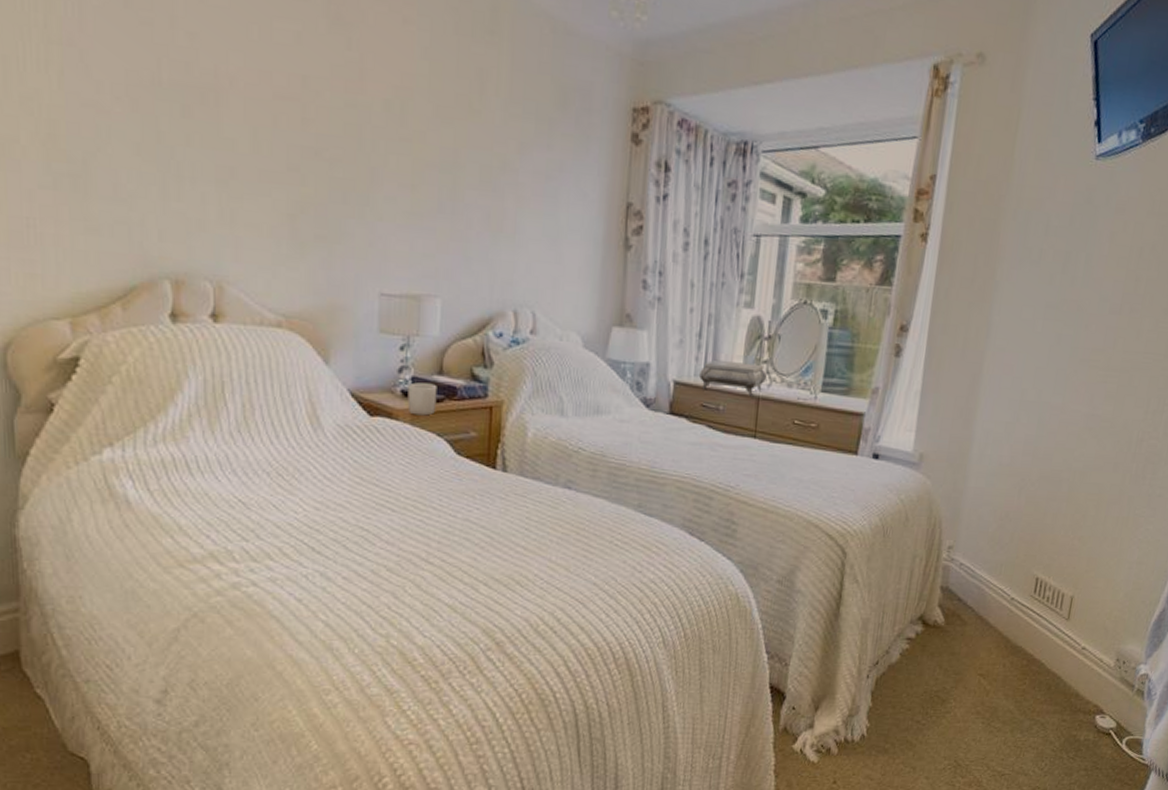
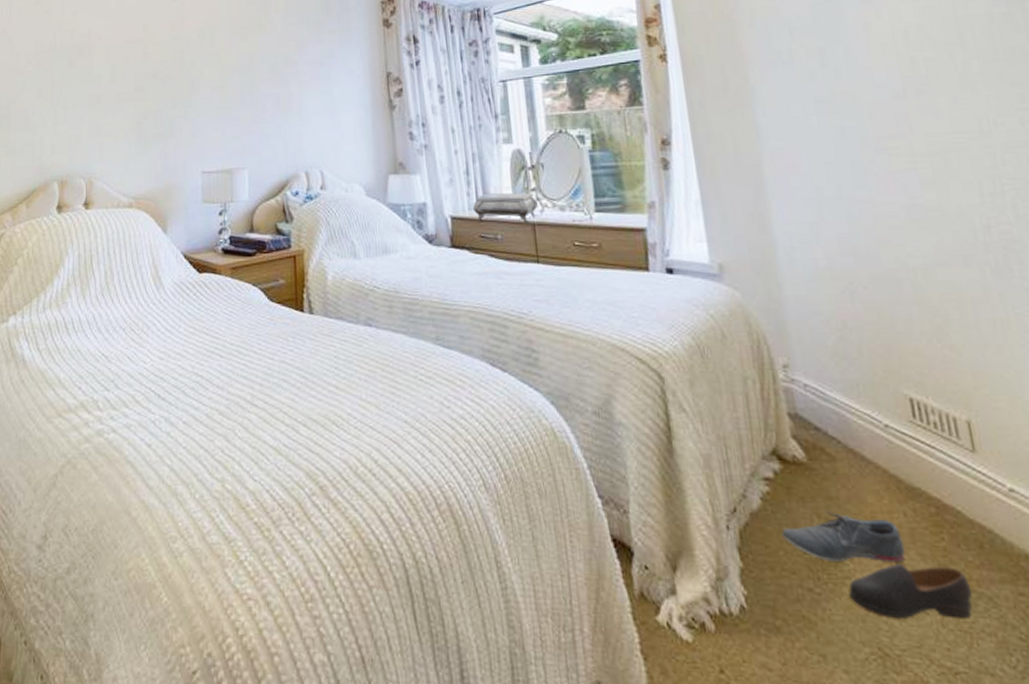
mug: present [407,382,437,416] -> none [227,240,251,269]
shoe: none [908,663,997,702] -> present [781,510,906,563]
shoe: none [944,701,1033,740] -> present [847,563,973,618]

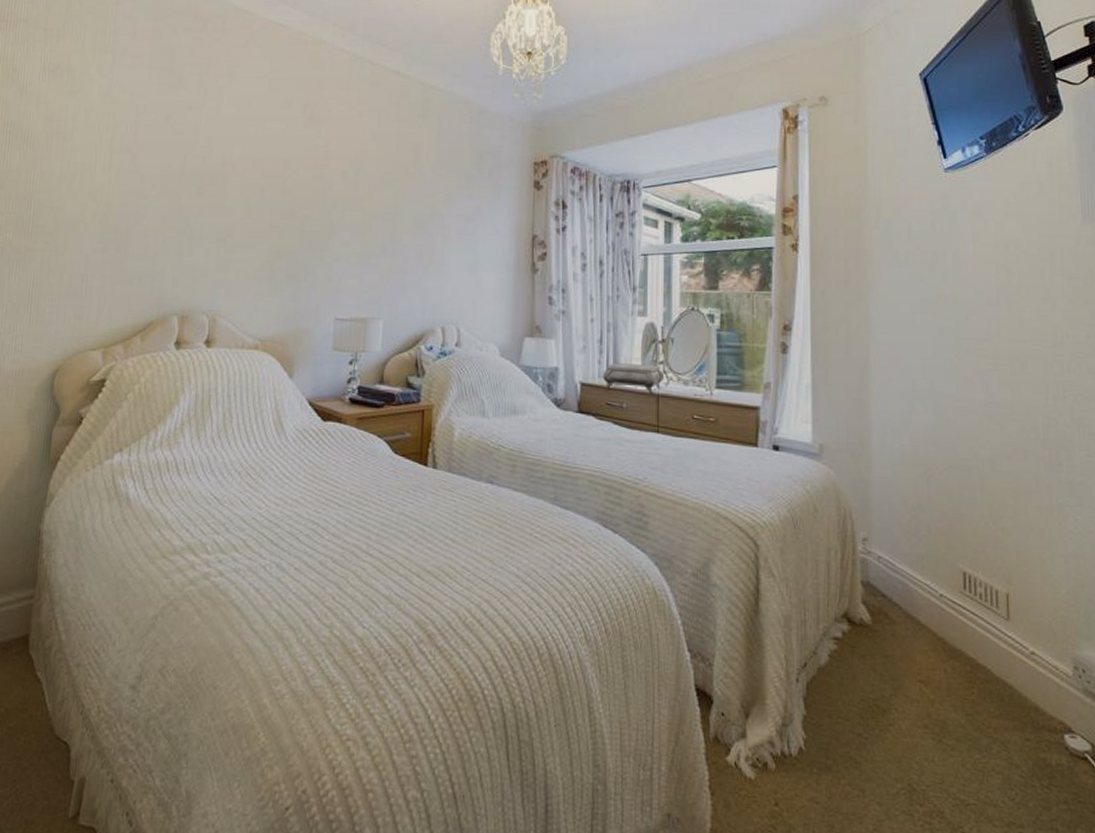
shoe: present [781,510,906,563] -> none [842,666,942,712]
shoe: present [847,563,973,618] -> none [890,713,990,759]

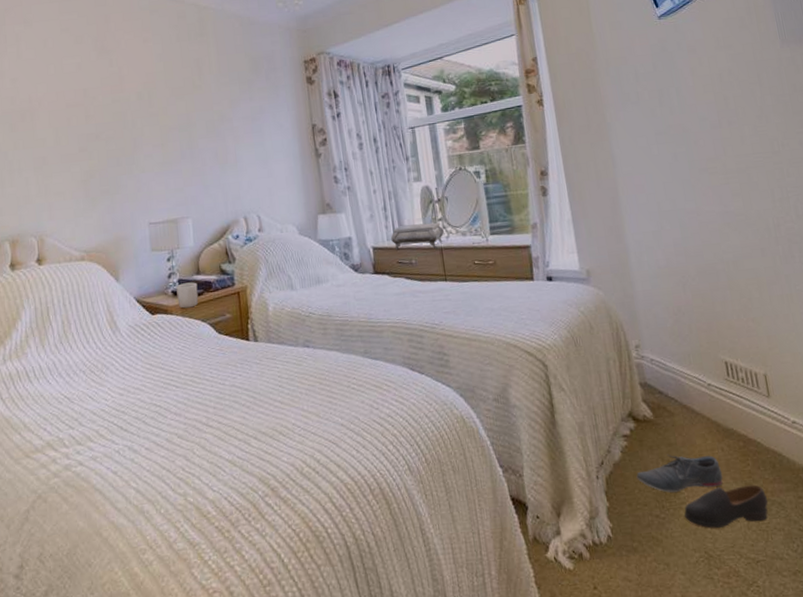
mug: none [354,391,379,420] -> present [176,282,199,309]
shoe: none [842,666,942,712] -> present [636,454,723,493]
shoe: none [890,713,990,759] -> present [683,484,768,528]

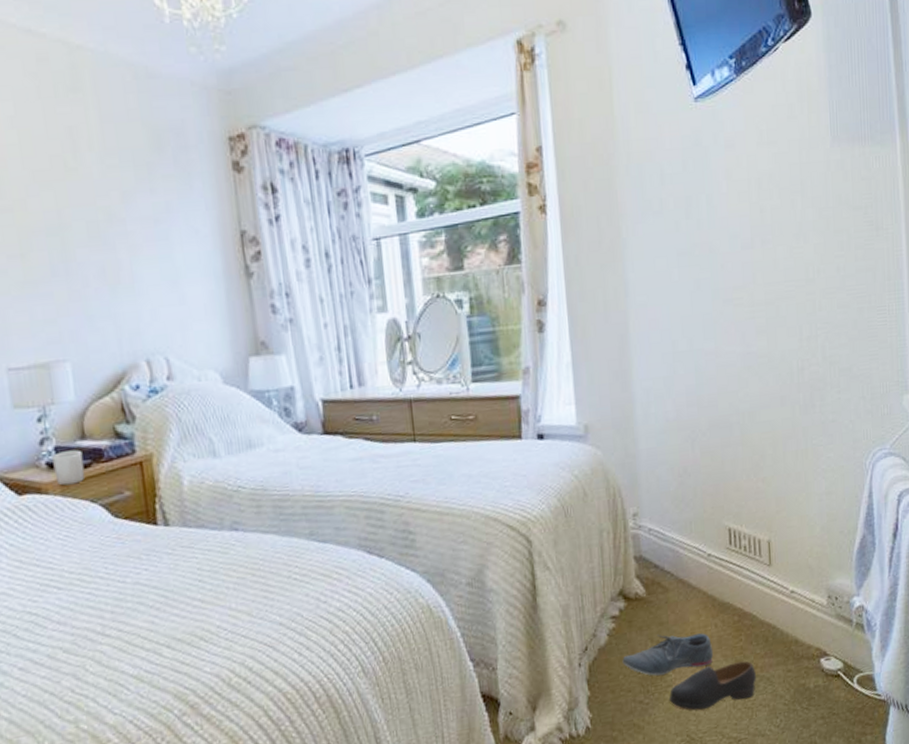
jewelry box: present [390,222,445,250] -> none [345,366,416,403]

